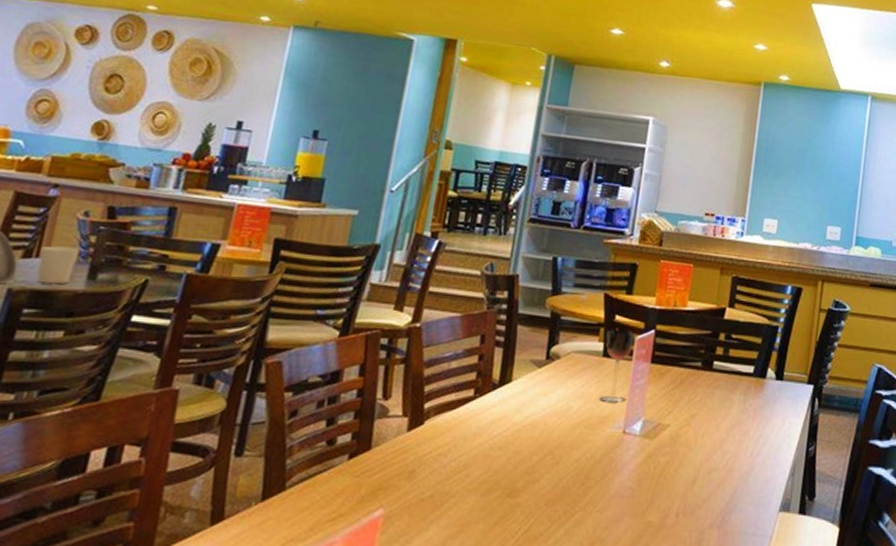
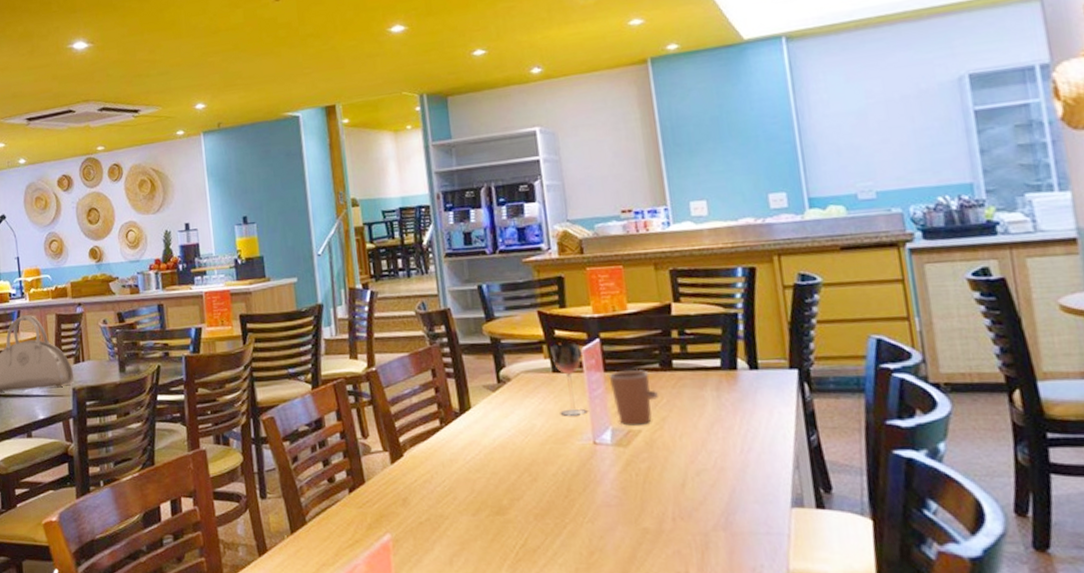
dixie cup: present [37,246,80,285] -> none [84,349,109,381]
cup: none [651,364,695,419] -> present [608,369,660,425]

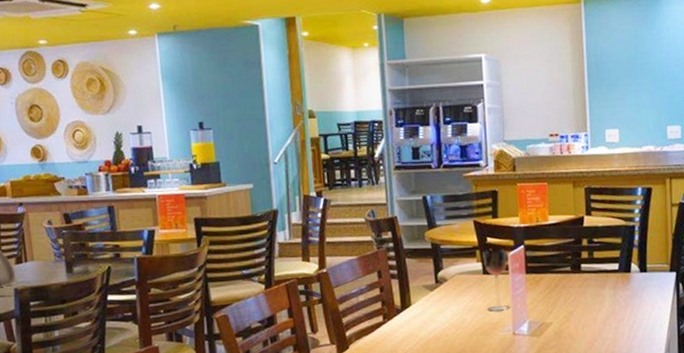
cup: present [608,369,660,425] -> none [529,271,569,319]

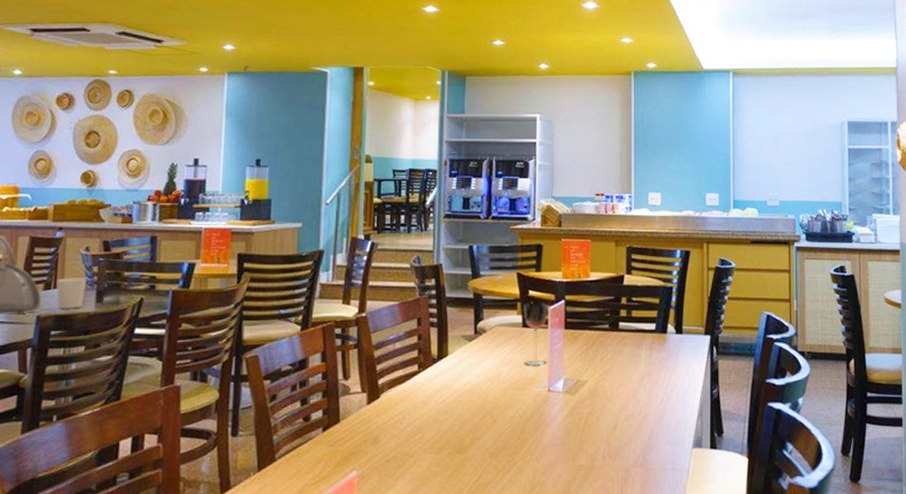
dixie cup: none [26,250,55,281] -> present [56,278,87,309]

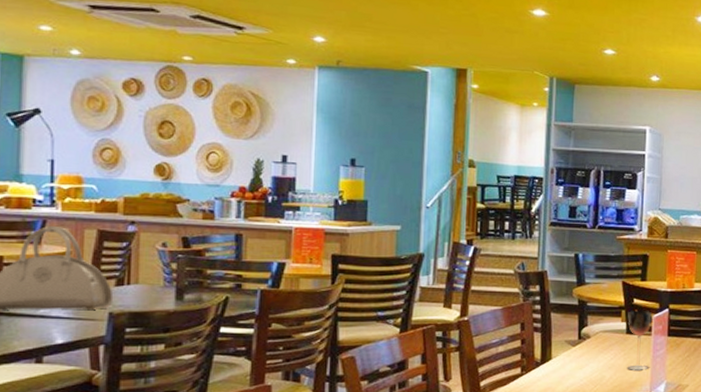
dixie cup: present [56,278,87,309] -> none [130,274,165,306]

